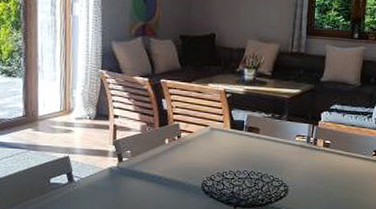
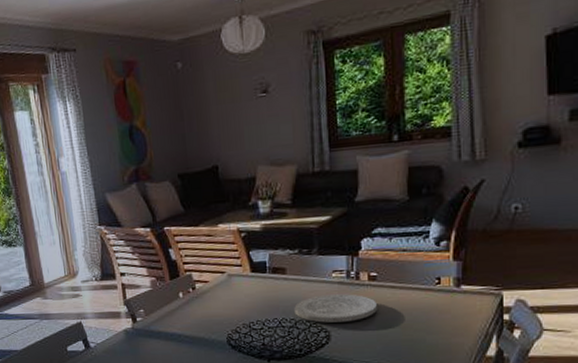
plate: none [262,155,327,180] -> present [294,294,377,323]

